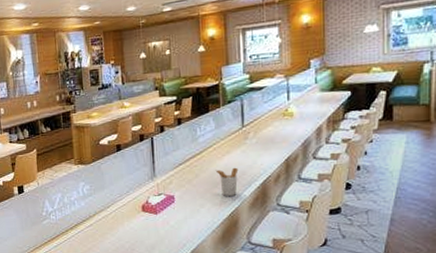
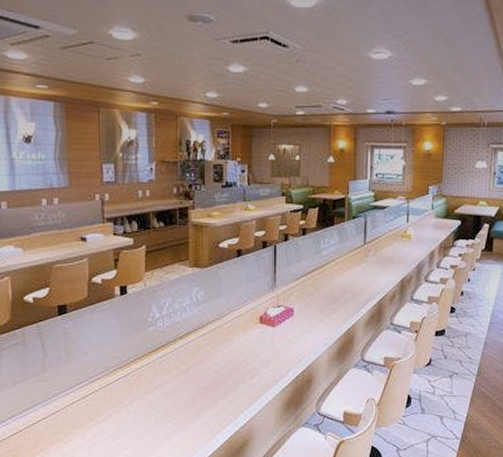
utensil holder: present [215,167,239,196] -> none [336,284,358,312]

